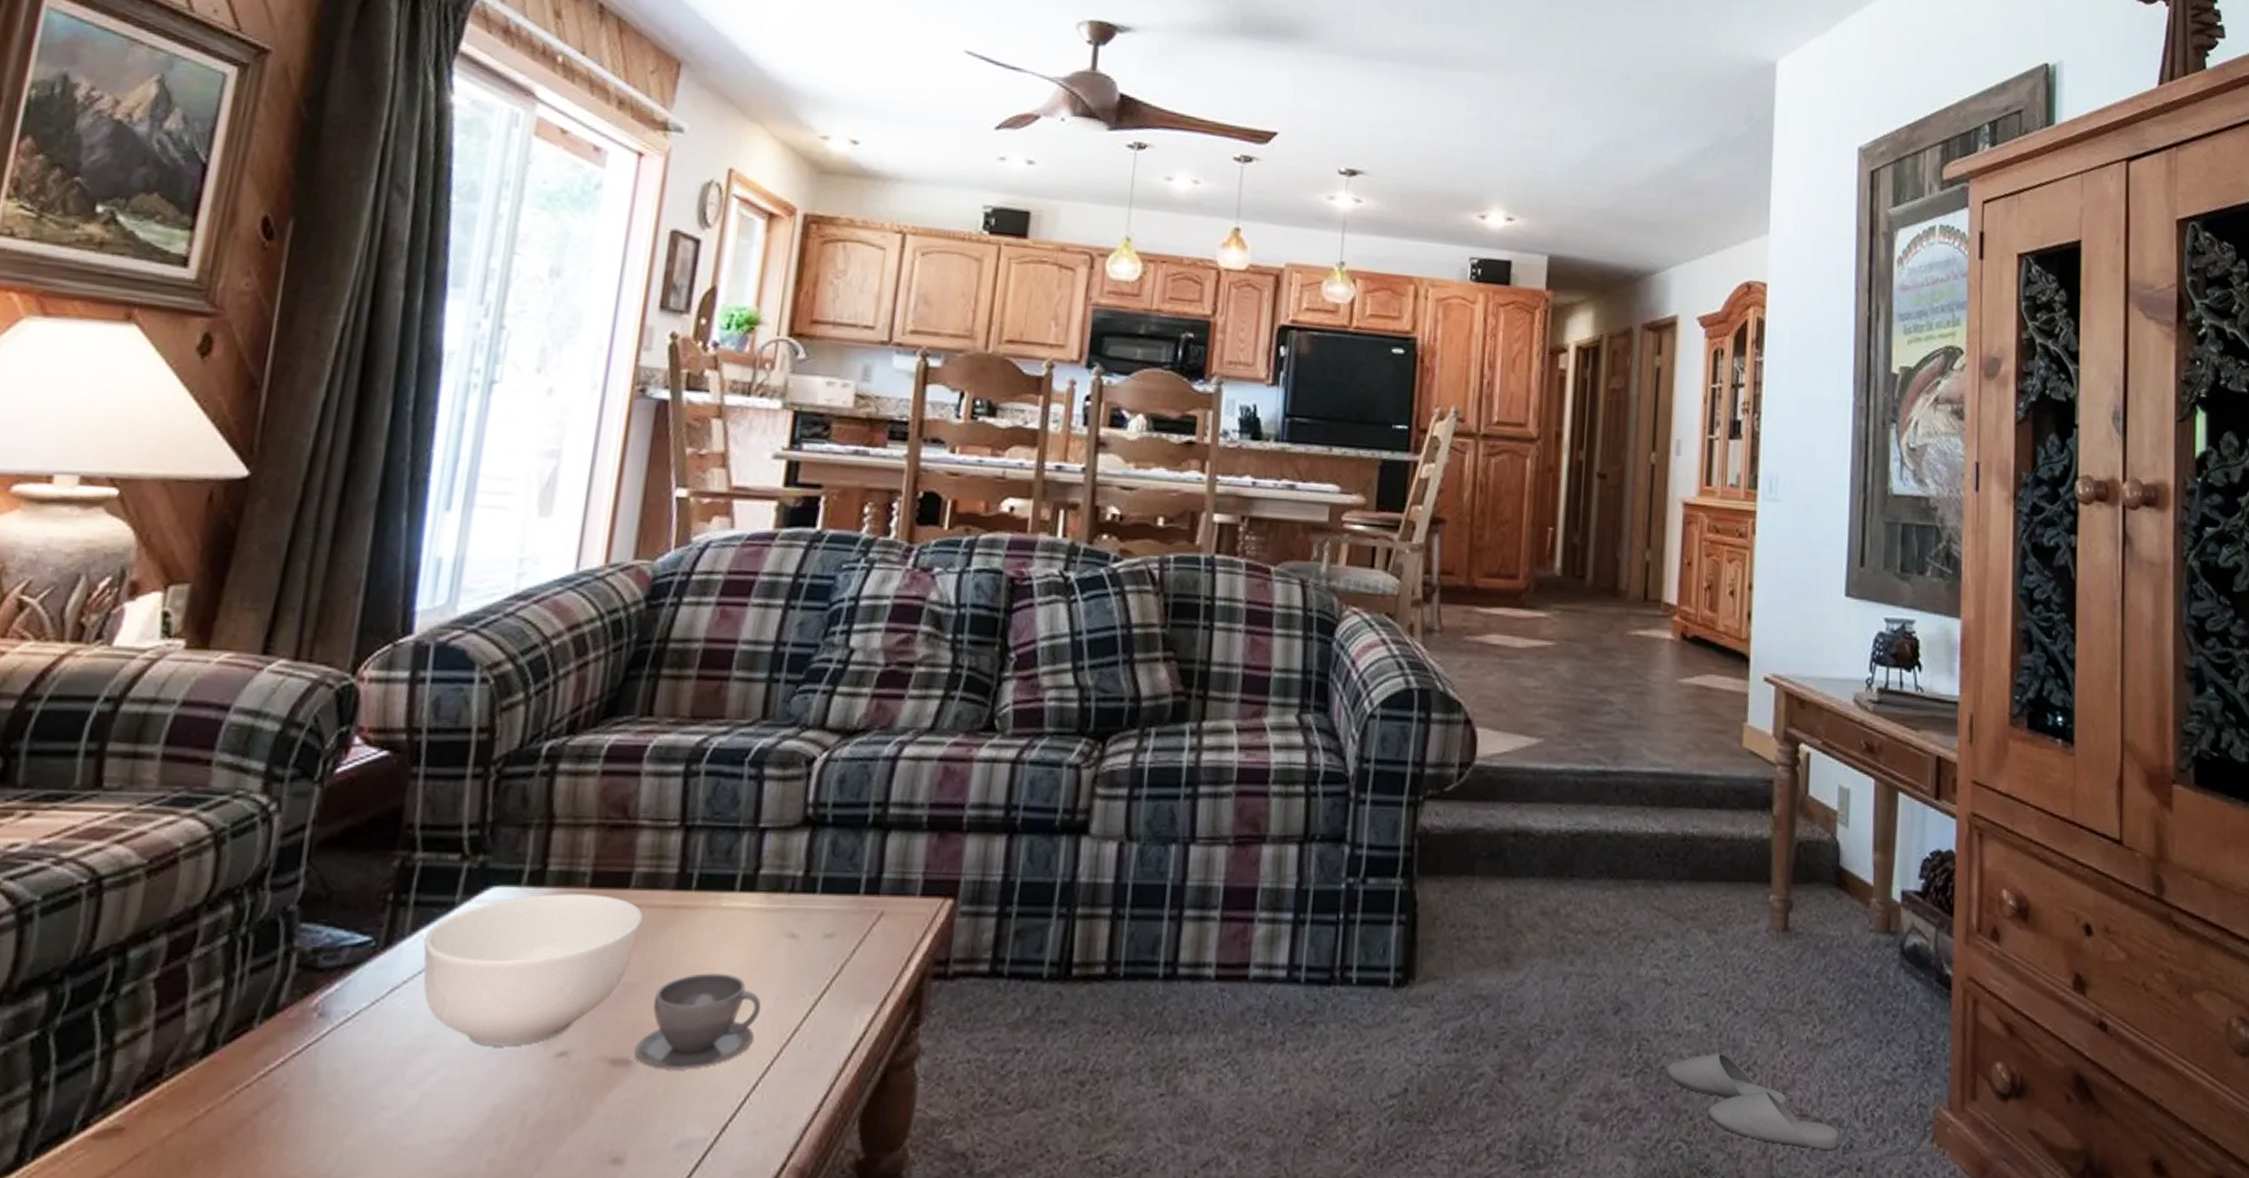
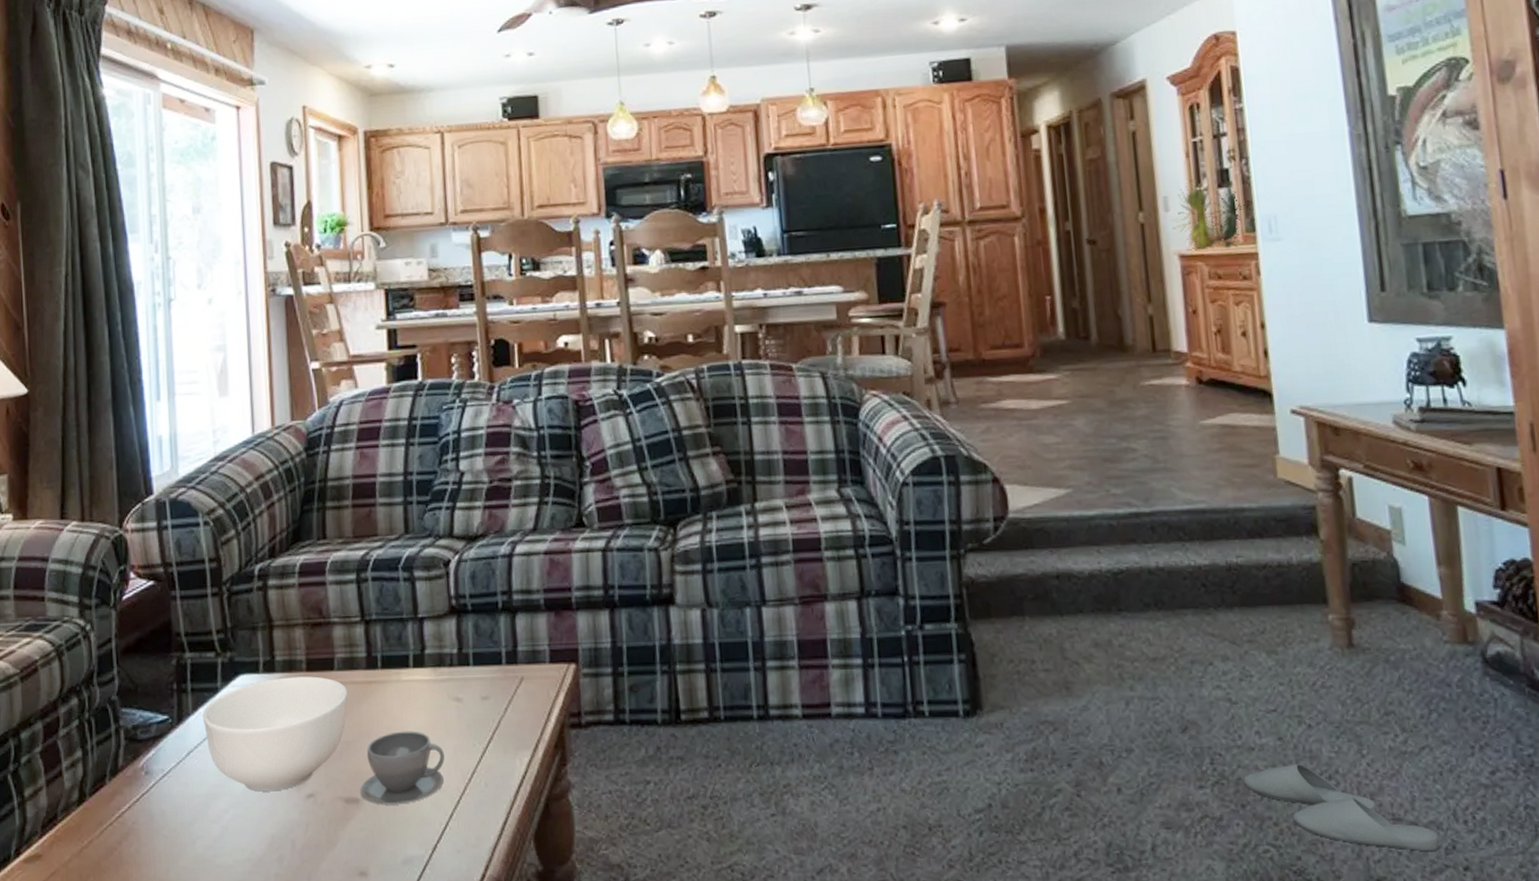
plant: none [1681,417,1758,503] -> present [1172,170,1254,250]

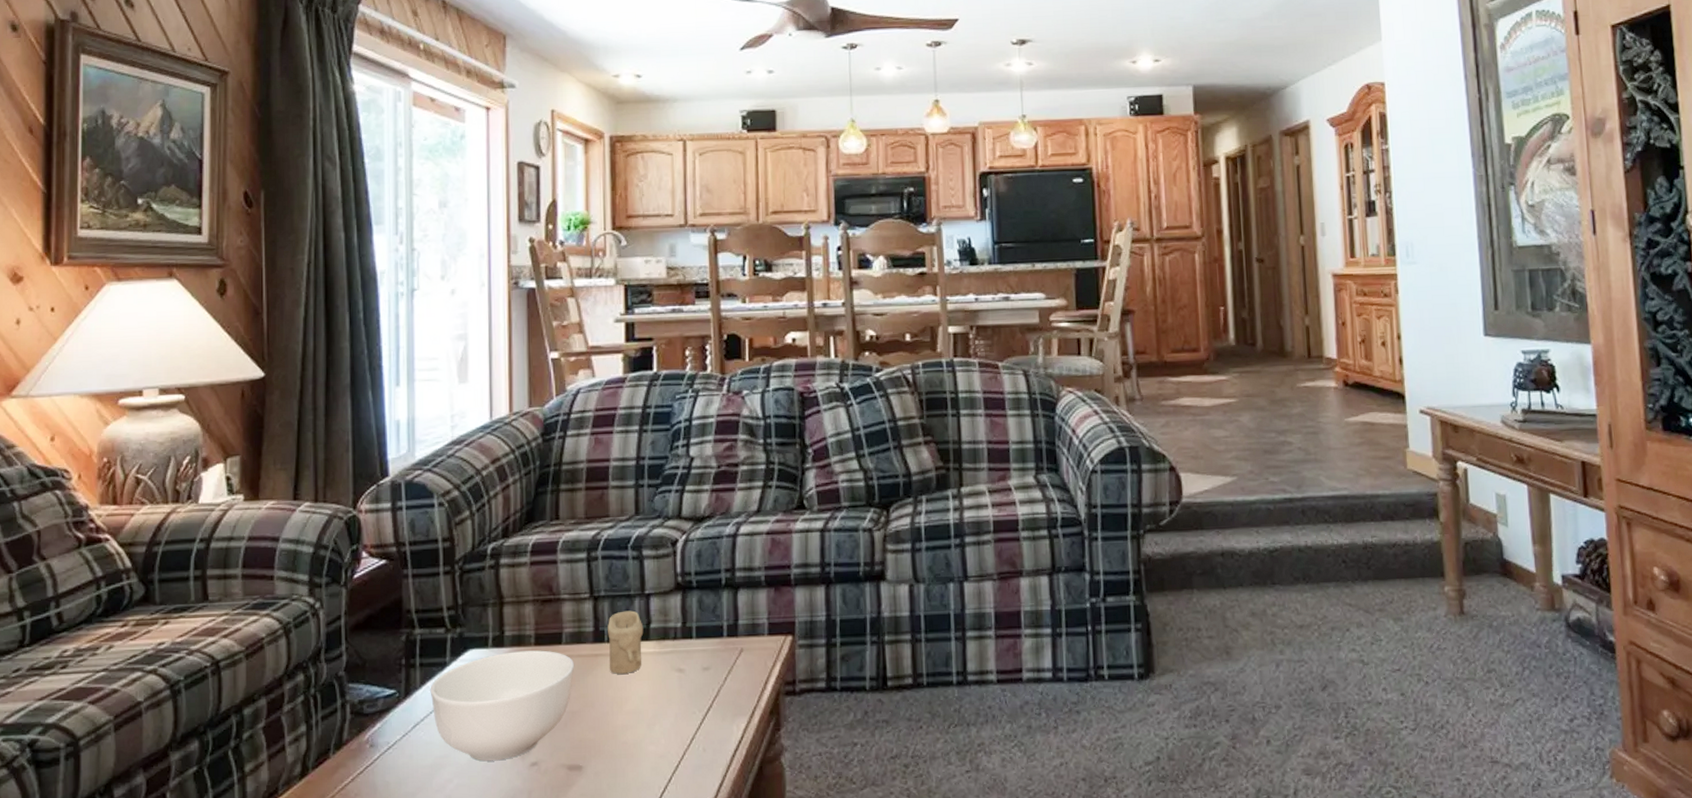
teacup: present [360,731,445,805] -> none [583,700,665,771]
candle: none [380,635,418,702] -> present [608,610,644,674]
plant: present [1172,170,1254,250] -> none [1327,201,1394,270]
slippers: present [1243,763,1440,852] -> none [1371,715,1528,789]

